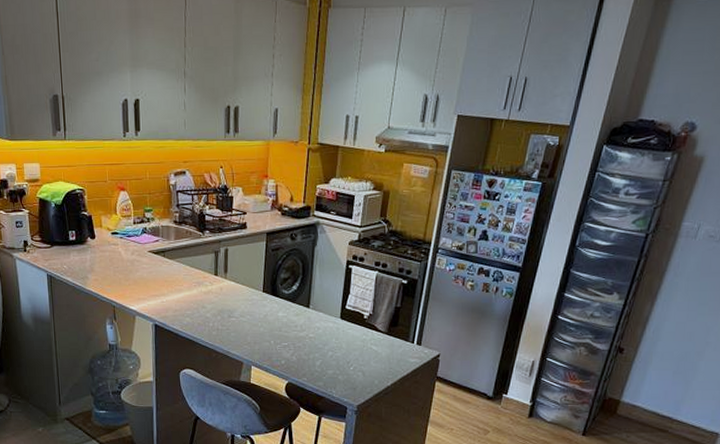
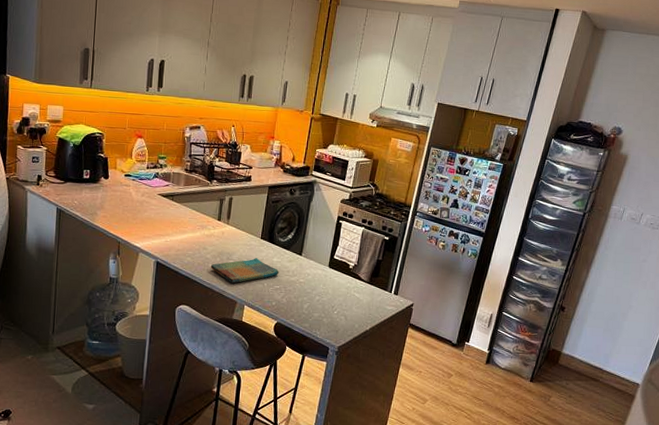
dish towel: none [211,313,286,343] -> present [210,257,279,284]

